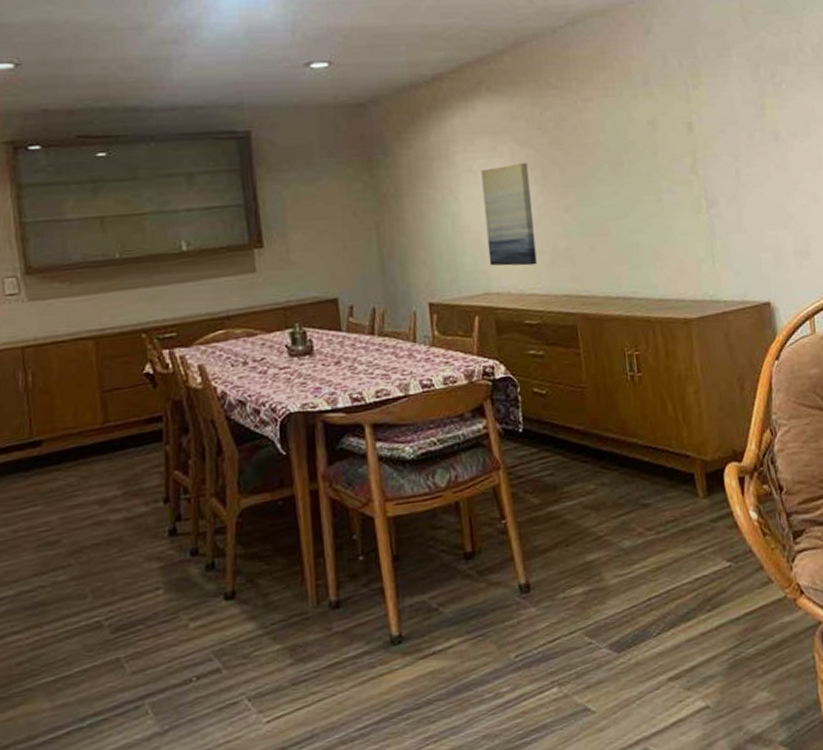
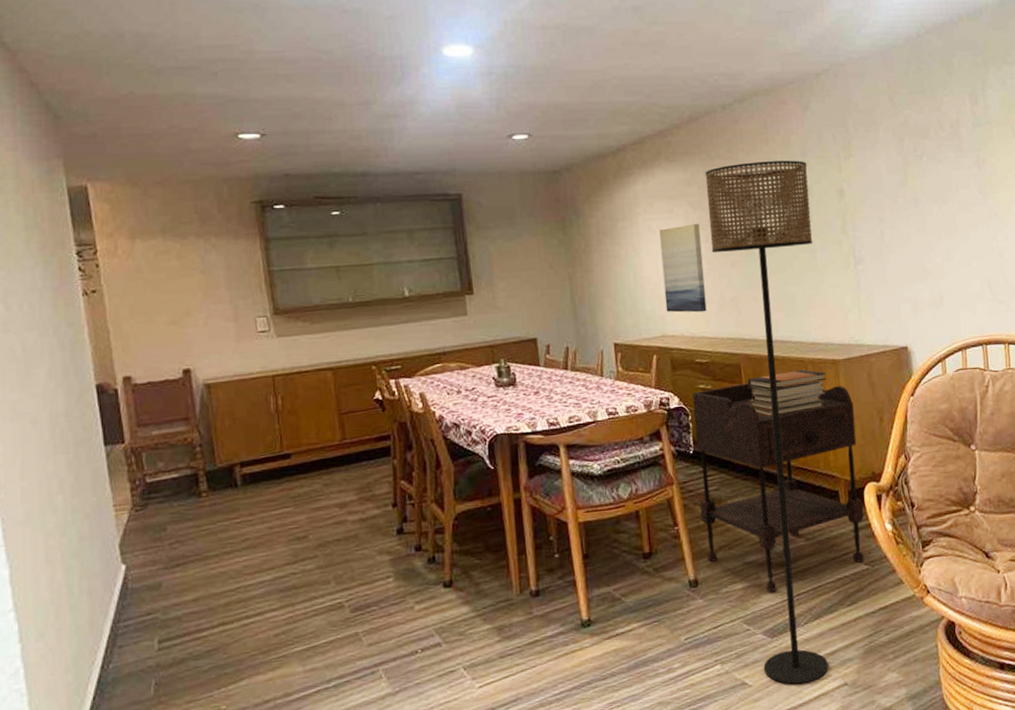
side table: none [521,347,726,597] -> present [693,383,864,592]
floor lamp: none [533,89,687,710] -> present [705,160,829,685]
book stack: none [586,330,677,387] -> present [748,369,826,417]

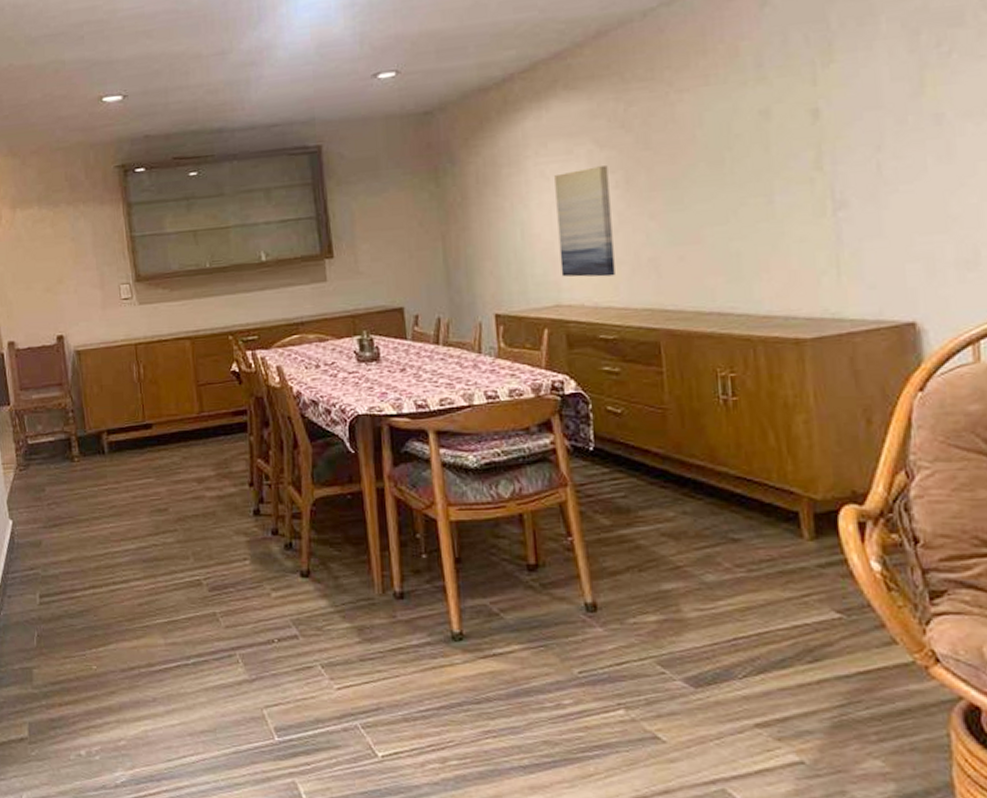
side table: present [693,383,864,592] -> none [594,366,837,630]
floor lamp: present [705,160,829,685] -> none [616,74,777,752]
book stack: present [748,369,826,417] -> none [670,351,784,411]

